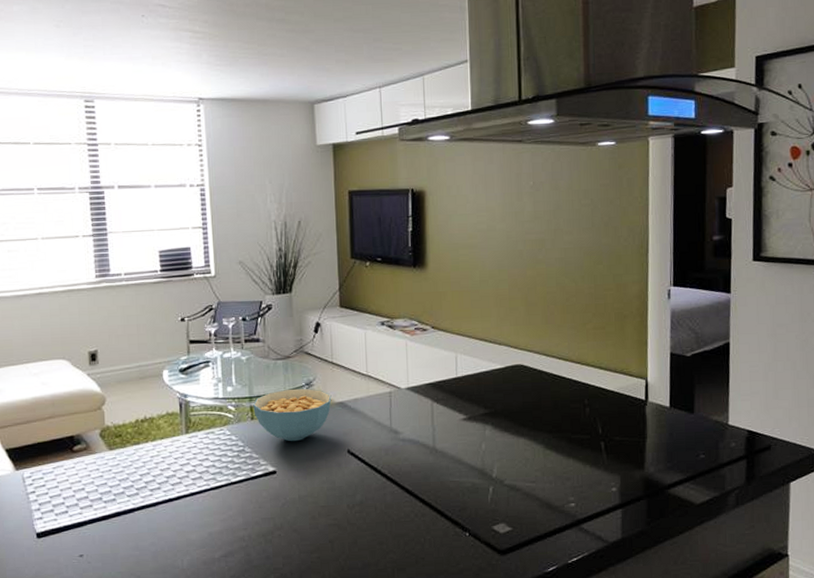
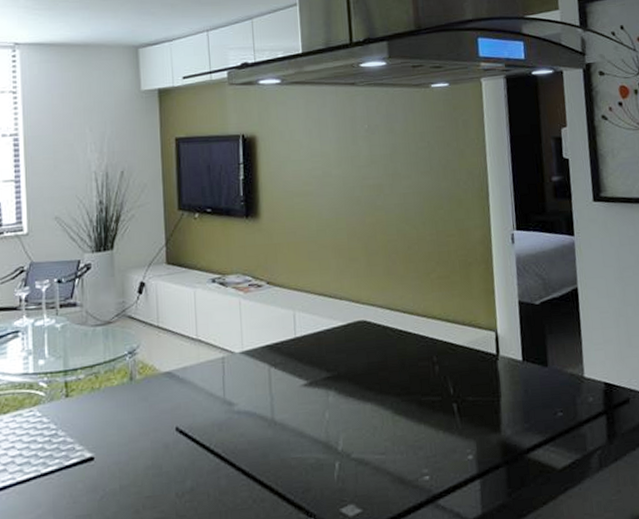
cereal bowl: present [253,388,332,442] -> none [68,357,158,421]

